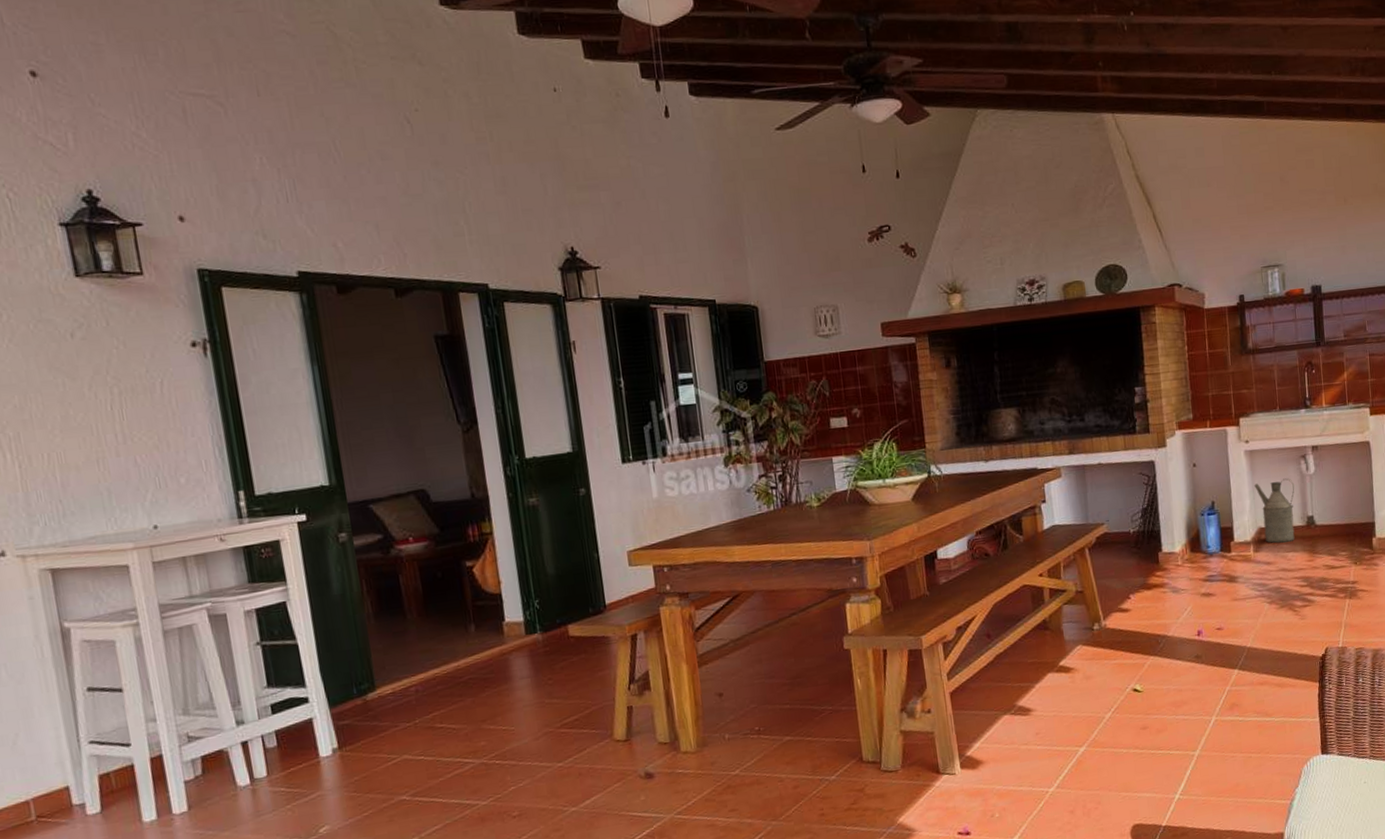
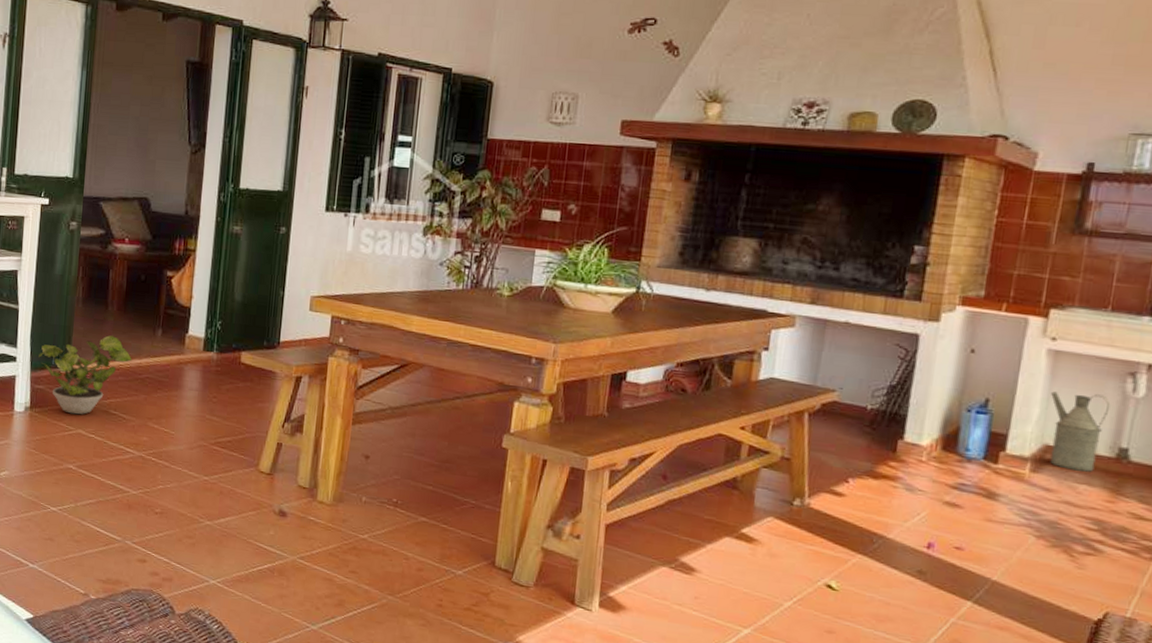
potted plant: none [335,645,449,742] -> present [38,335,133,415]

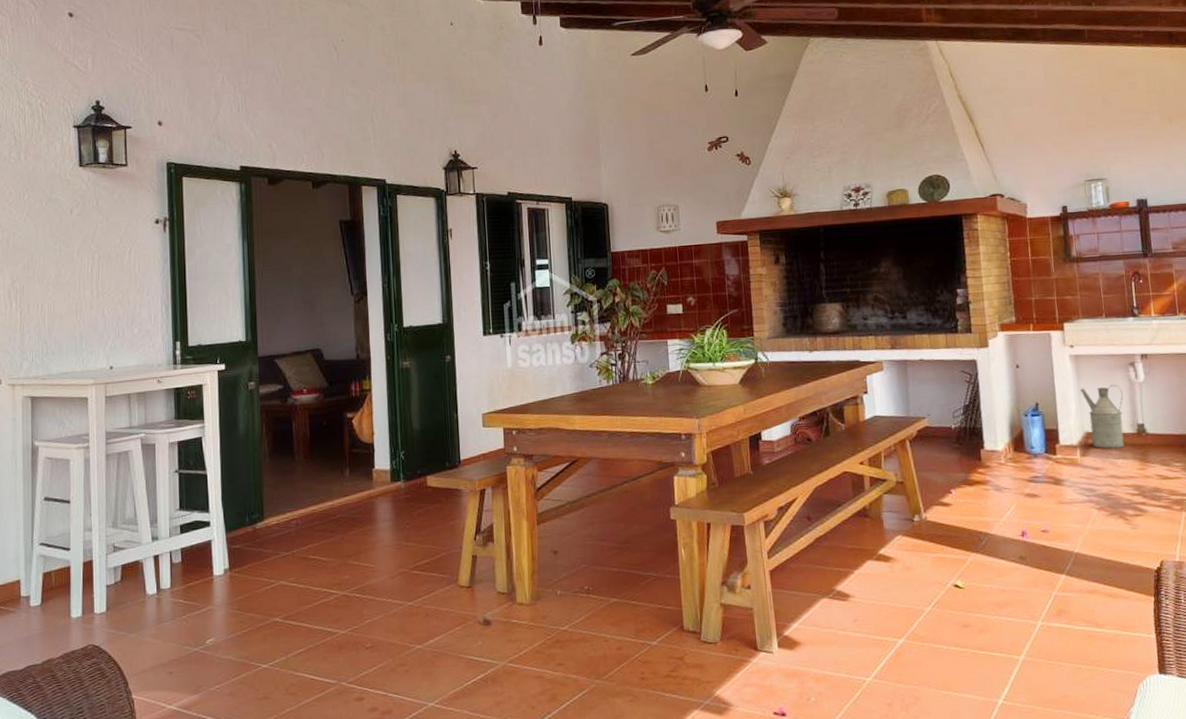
potted plant: present [38,335,133,415] -> none [232,483,325,567]

